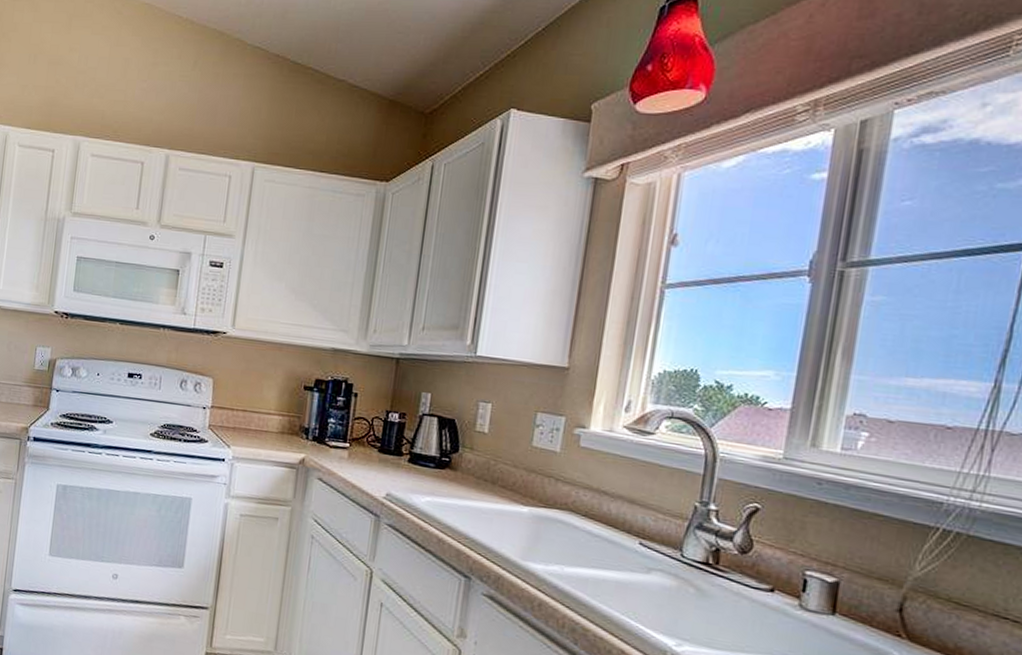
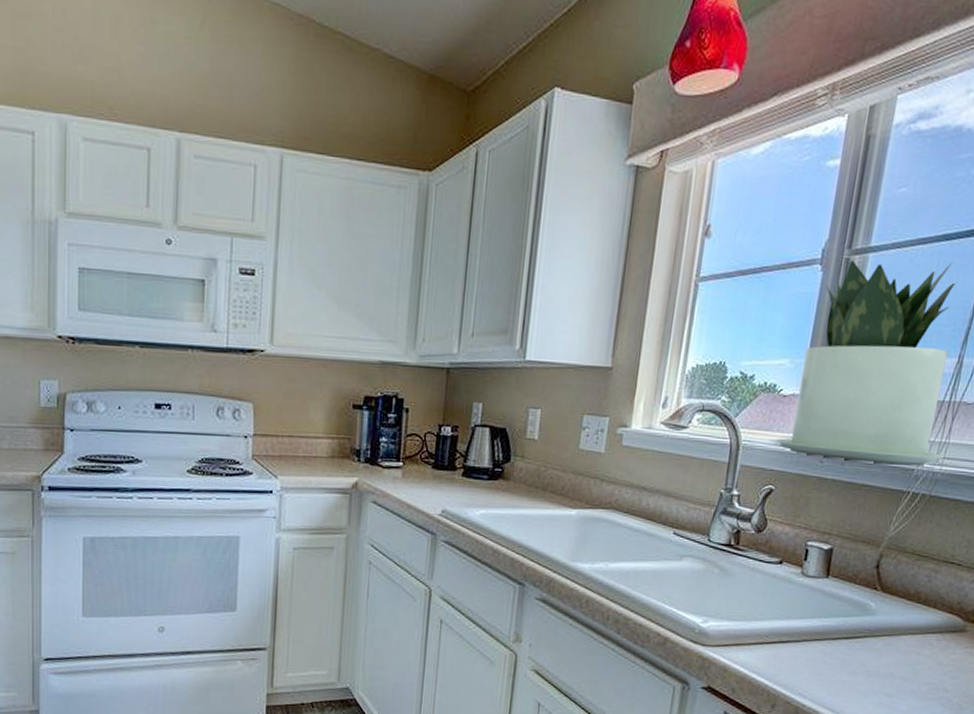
planter: none [762,274,986,500] -> present [777,261,957,466]

